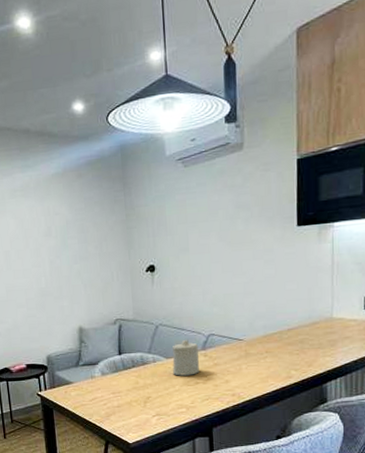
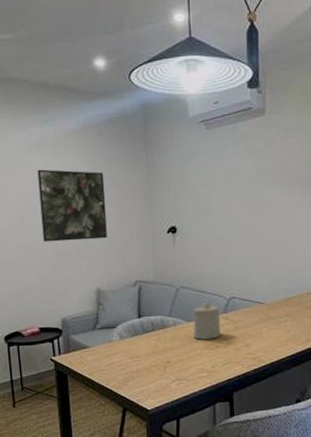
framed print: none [21,213,88,283] -> present [37,169,107,242]

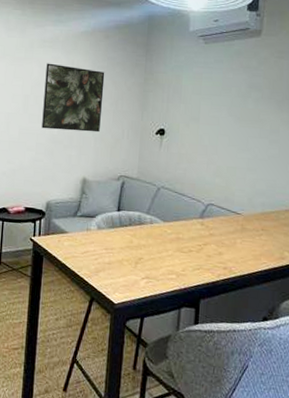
candle: present [192,302,220,340] -> none [168,205,196,243]

